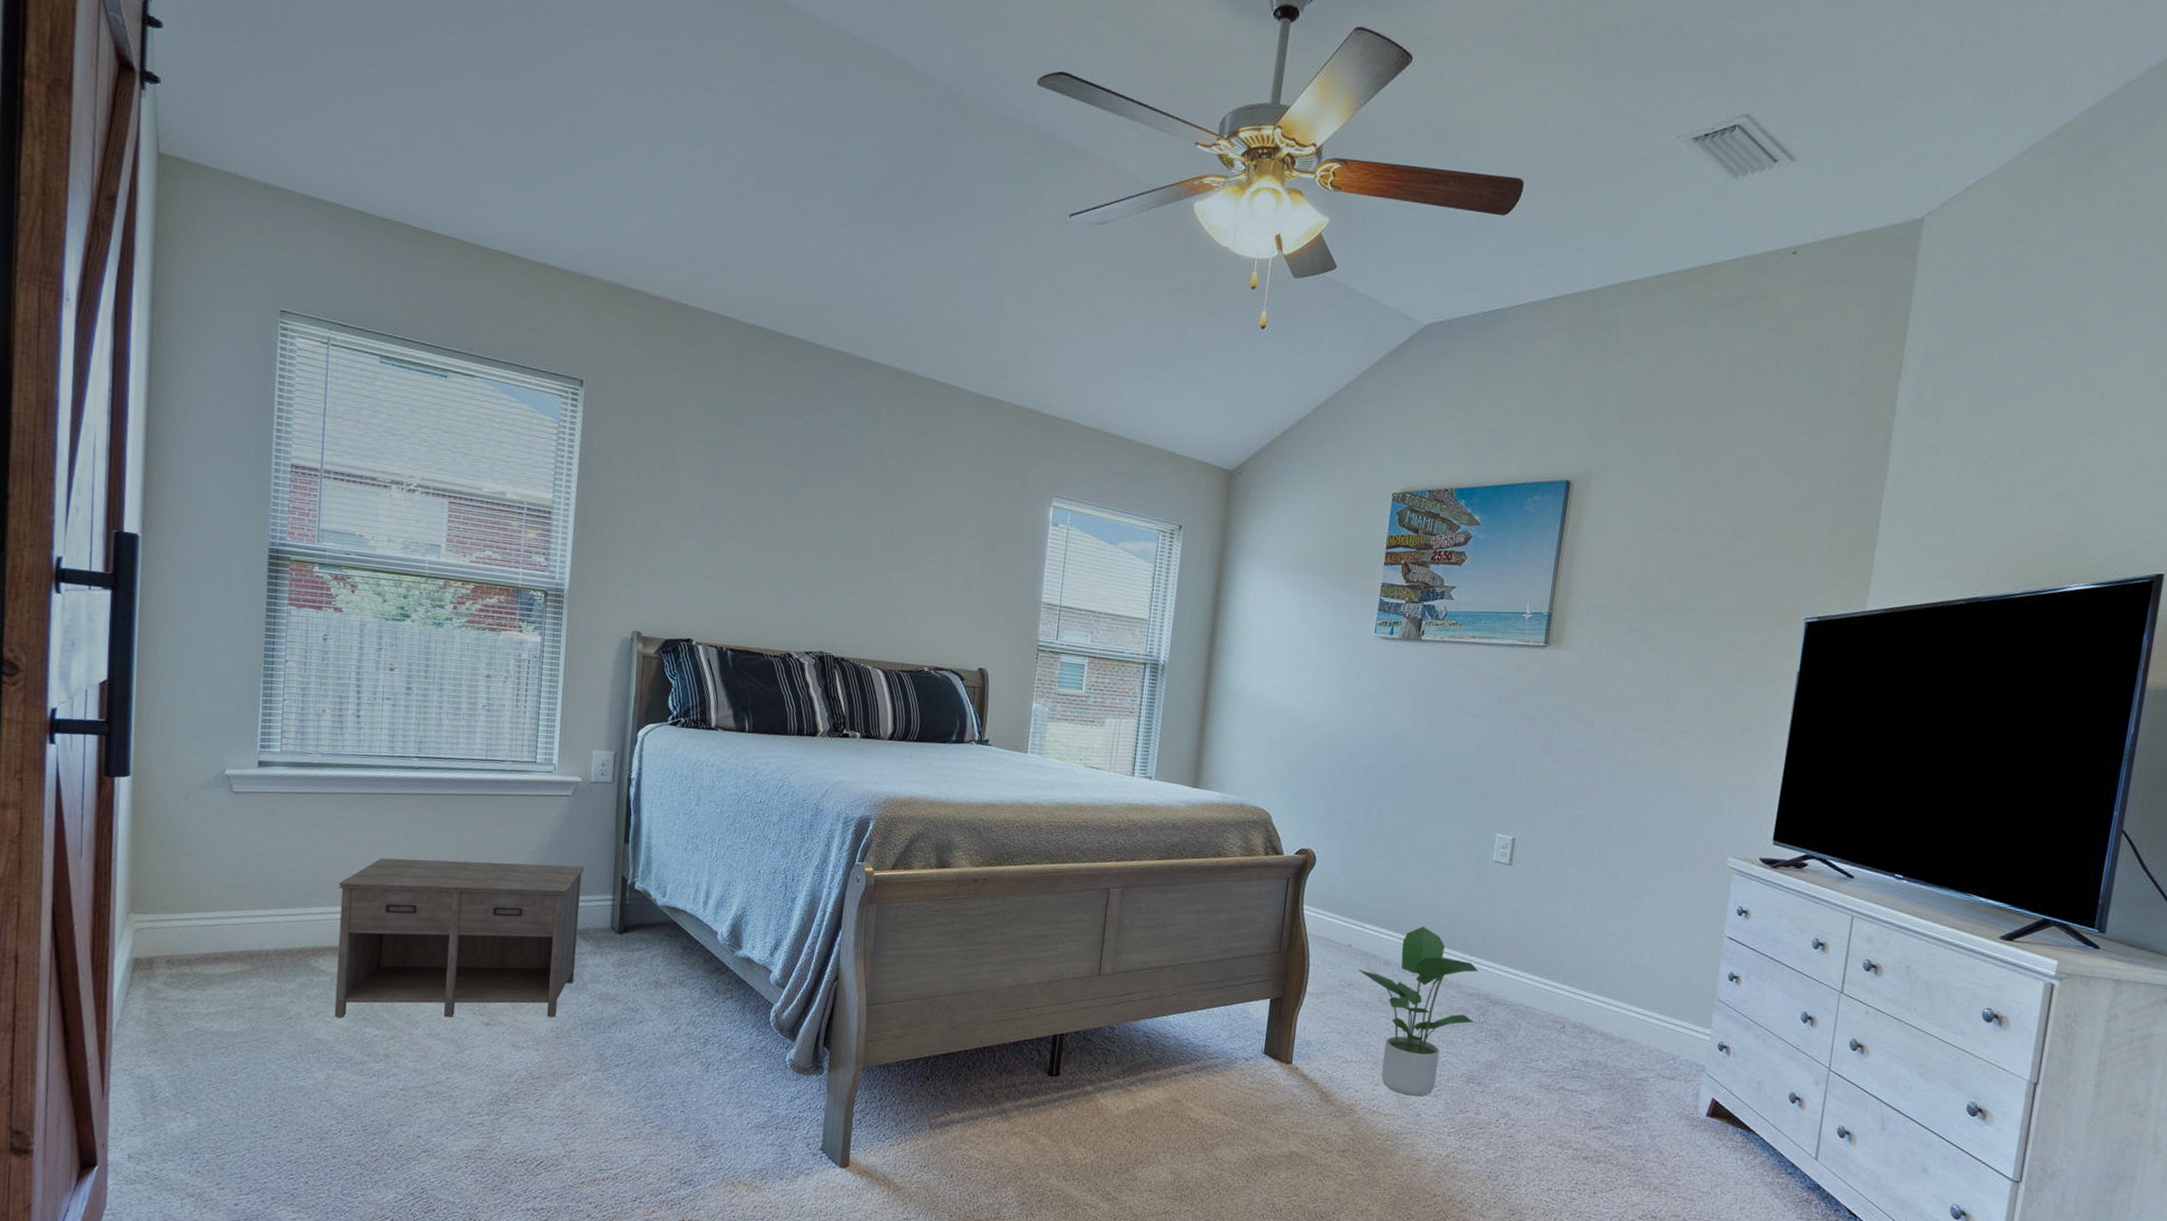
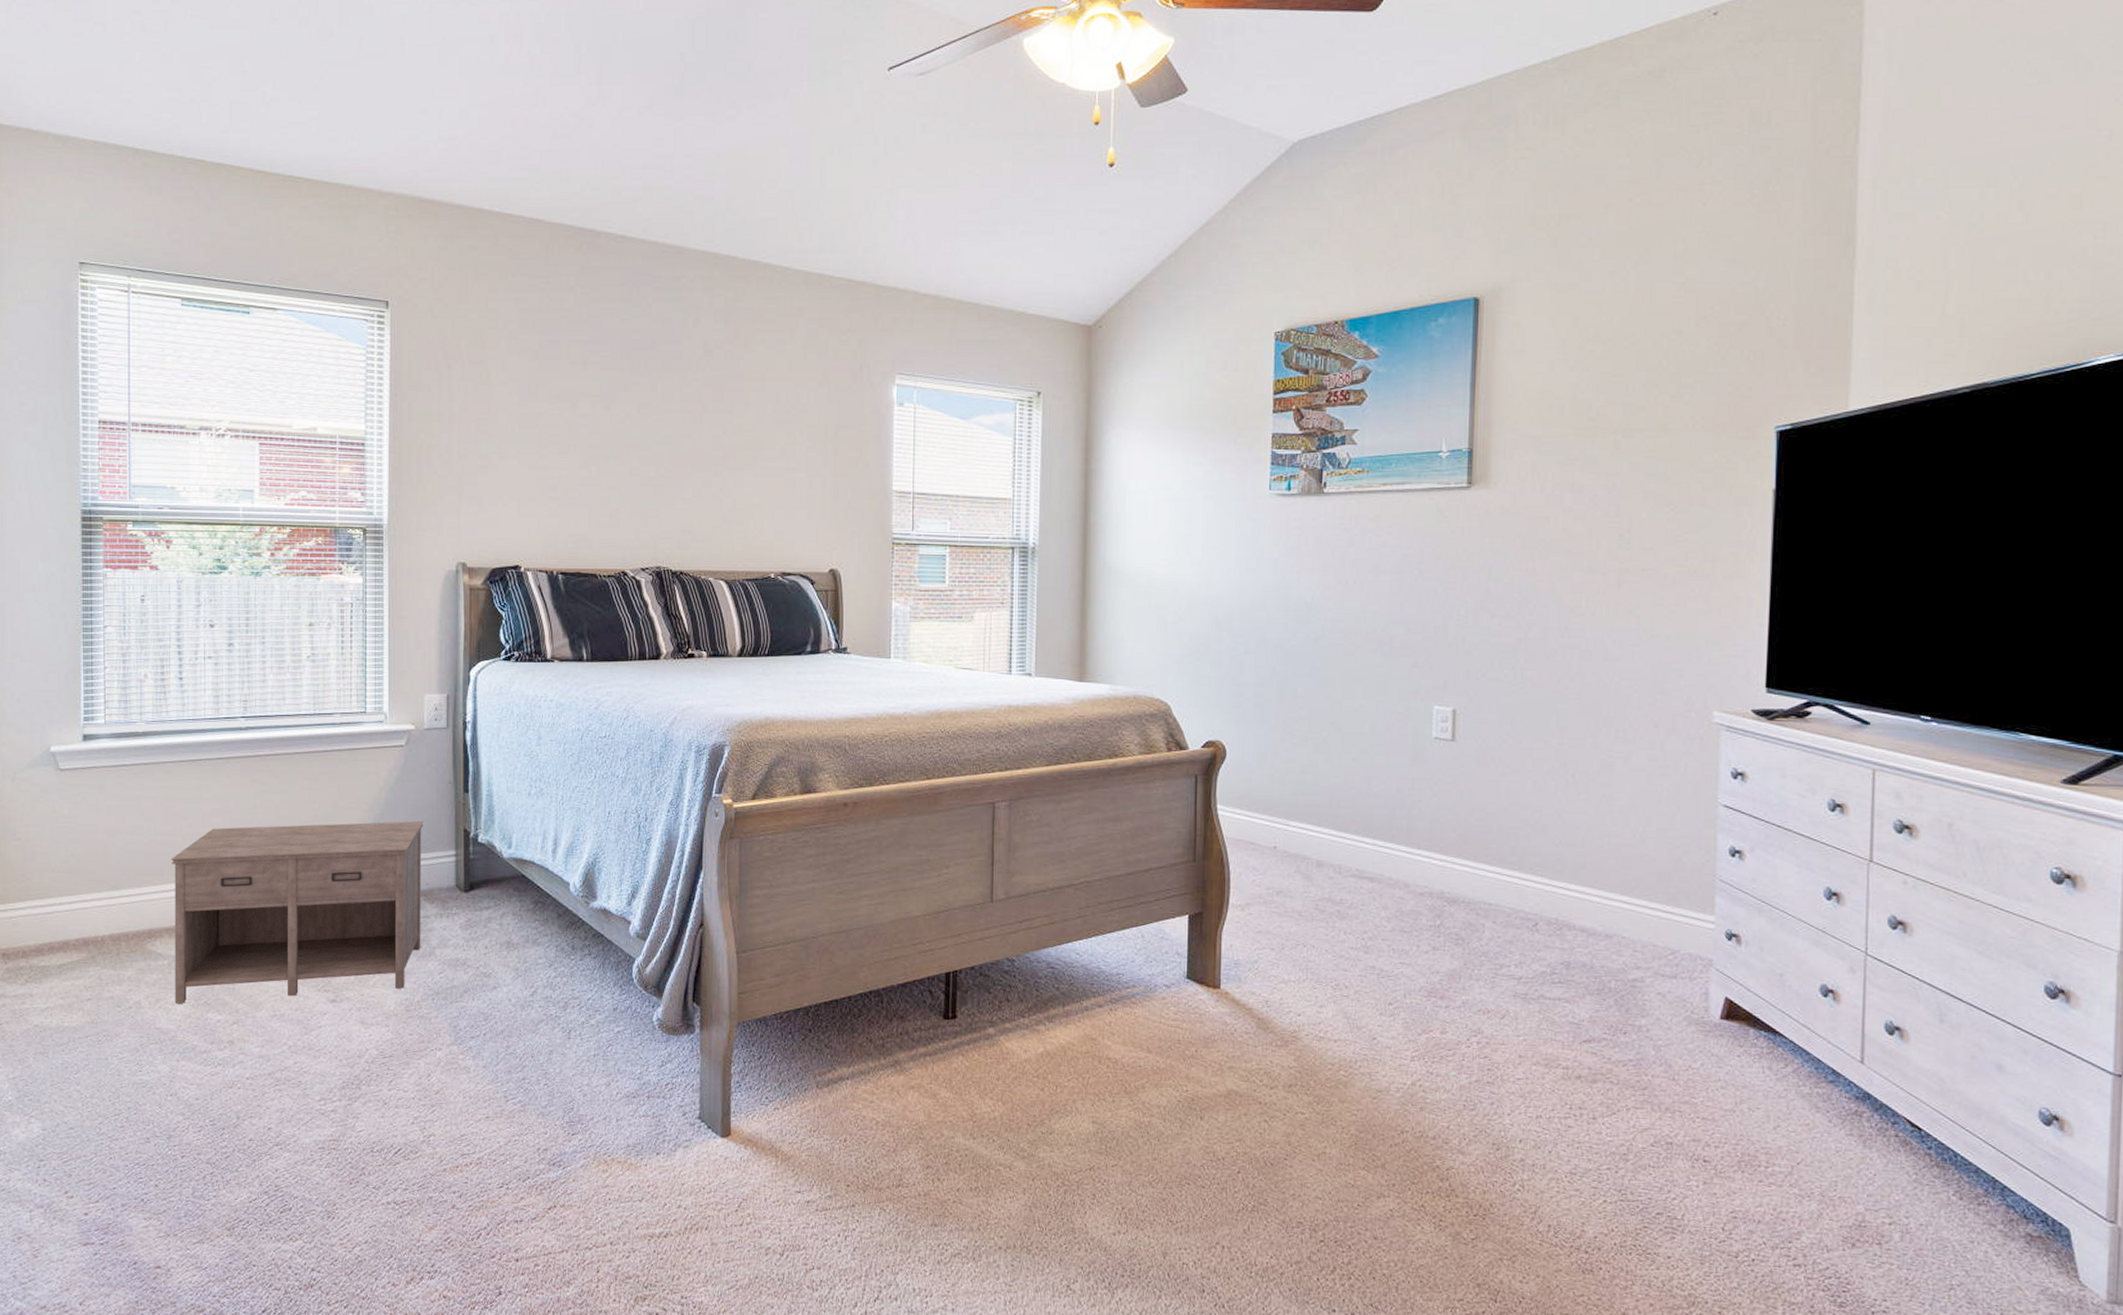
potted plant: present [1357,926,1478,1096] -> none [1286,819,1429,1017]

